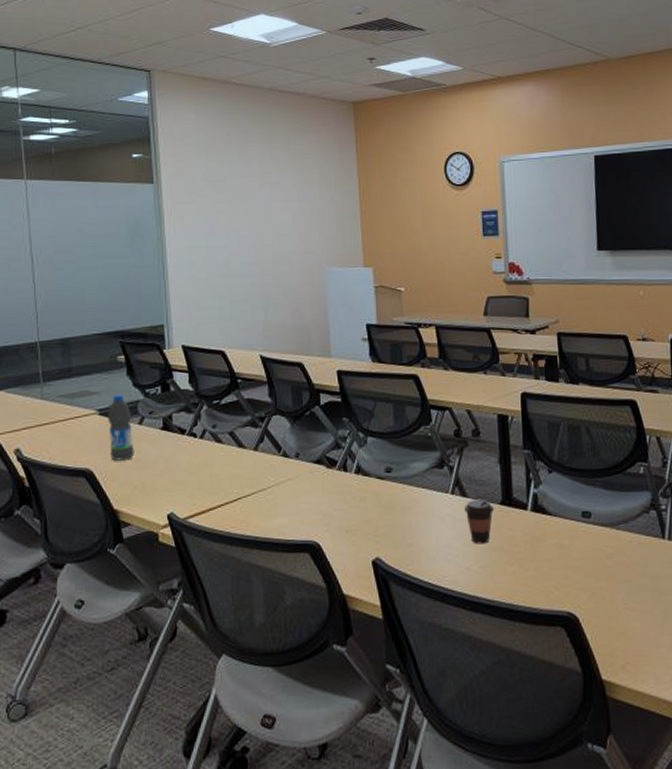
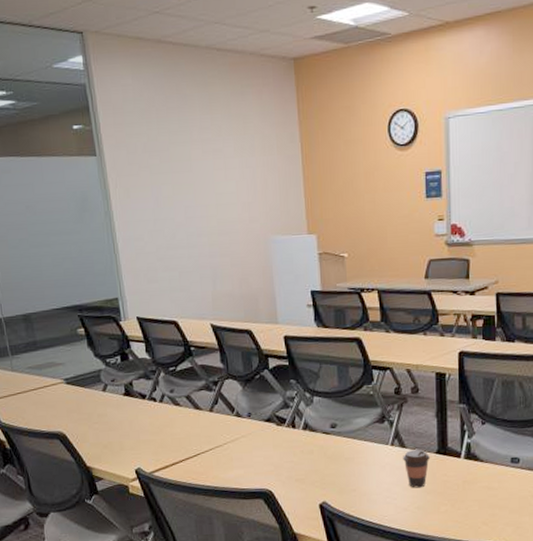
water bottle: present [108,394,135,461] -> none [73,364,102,424]

